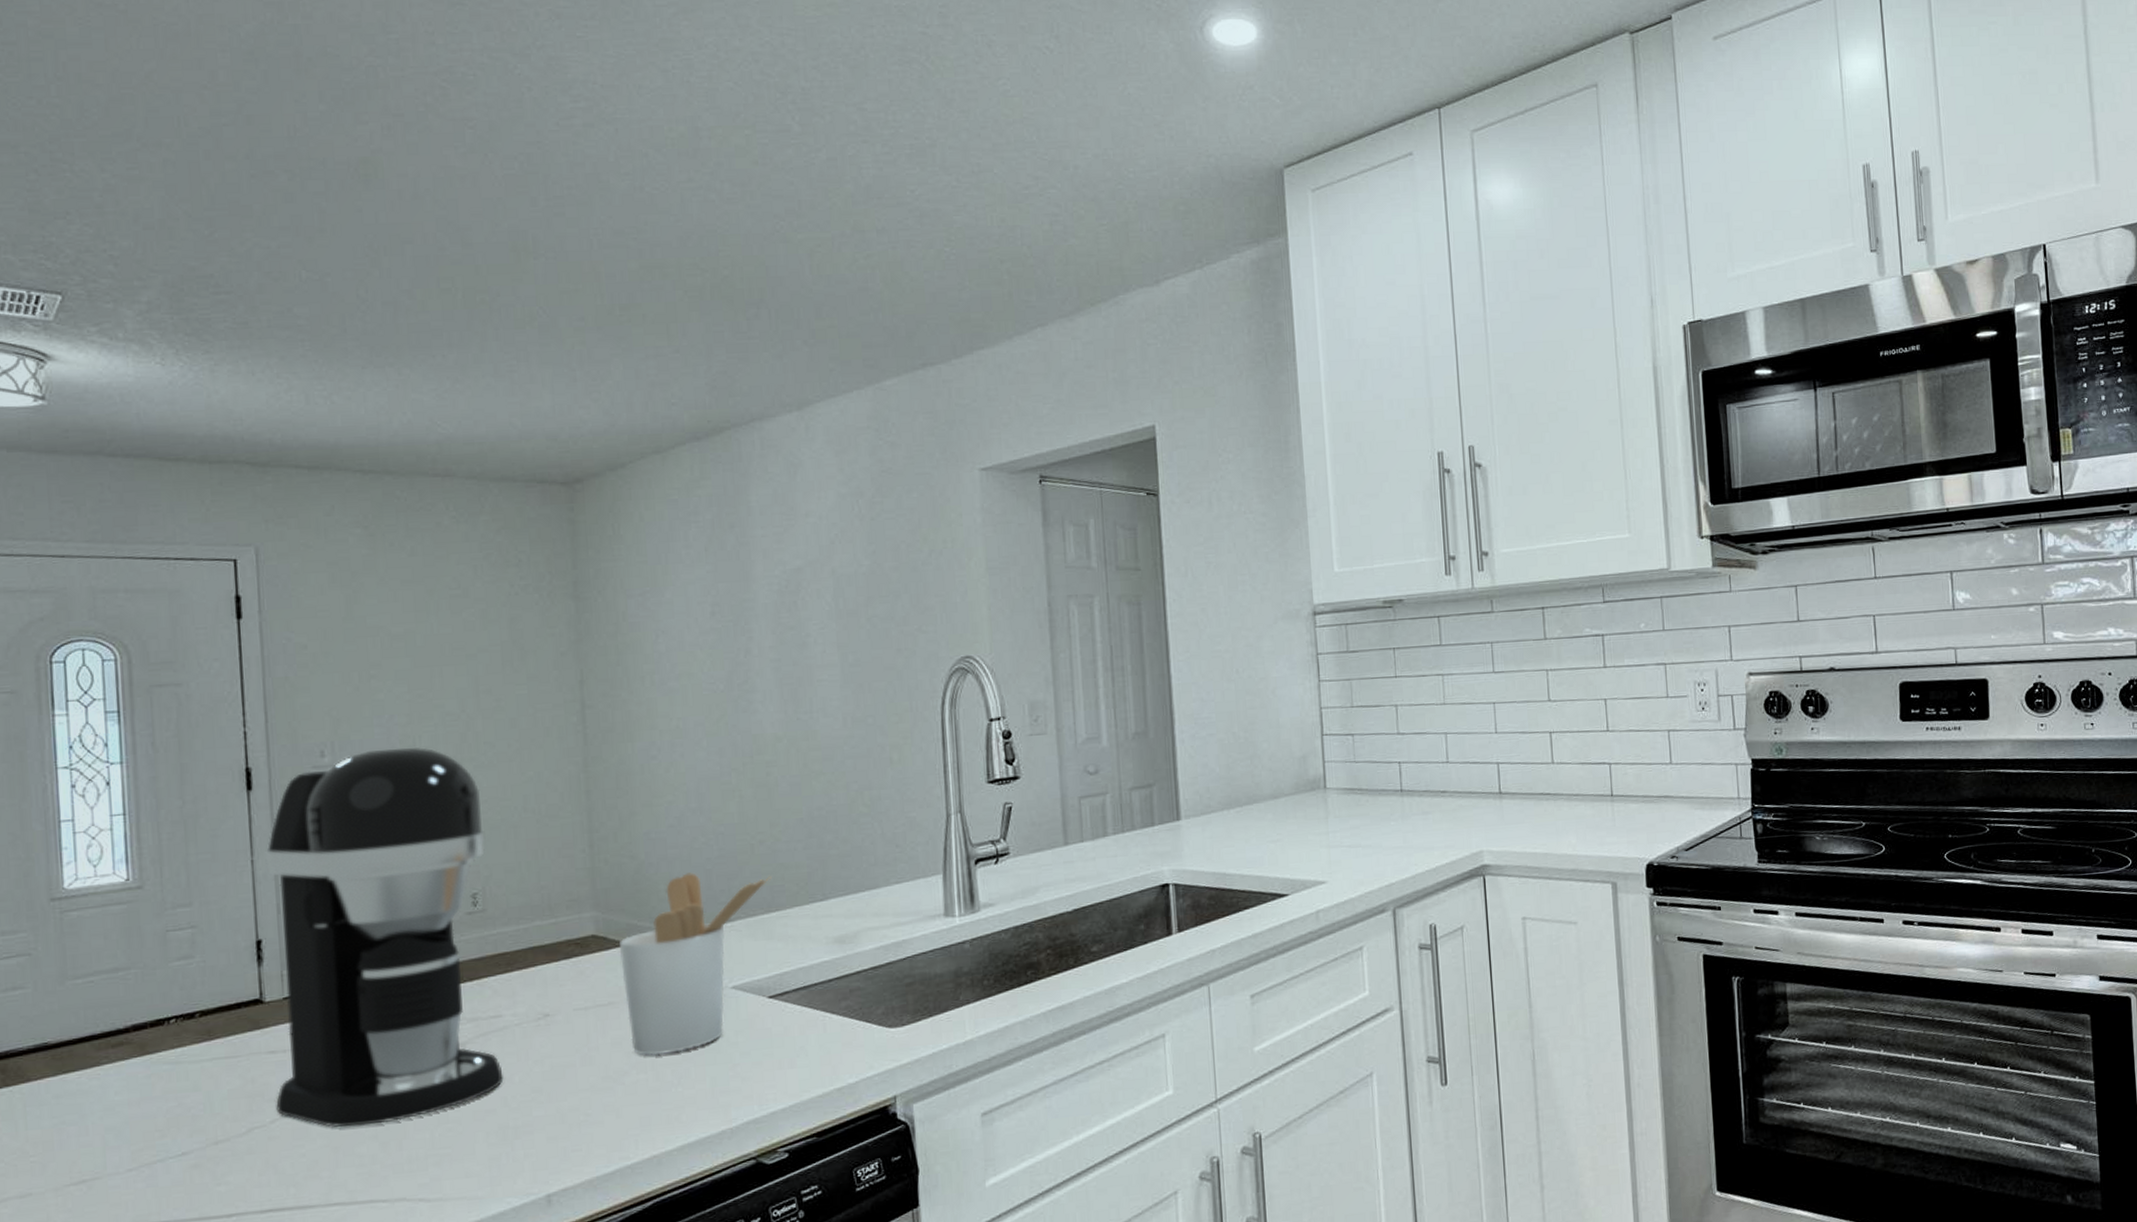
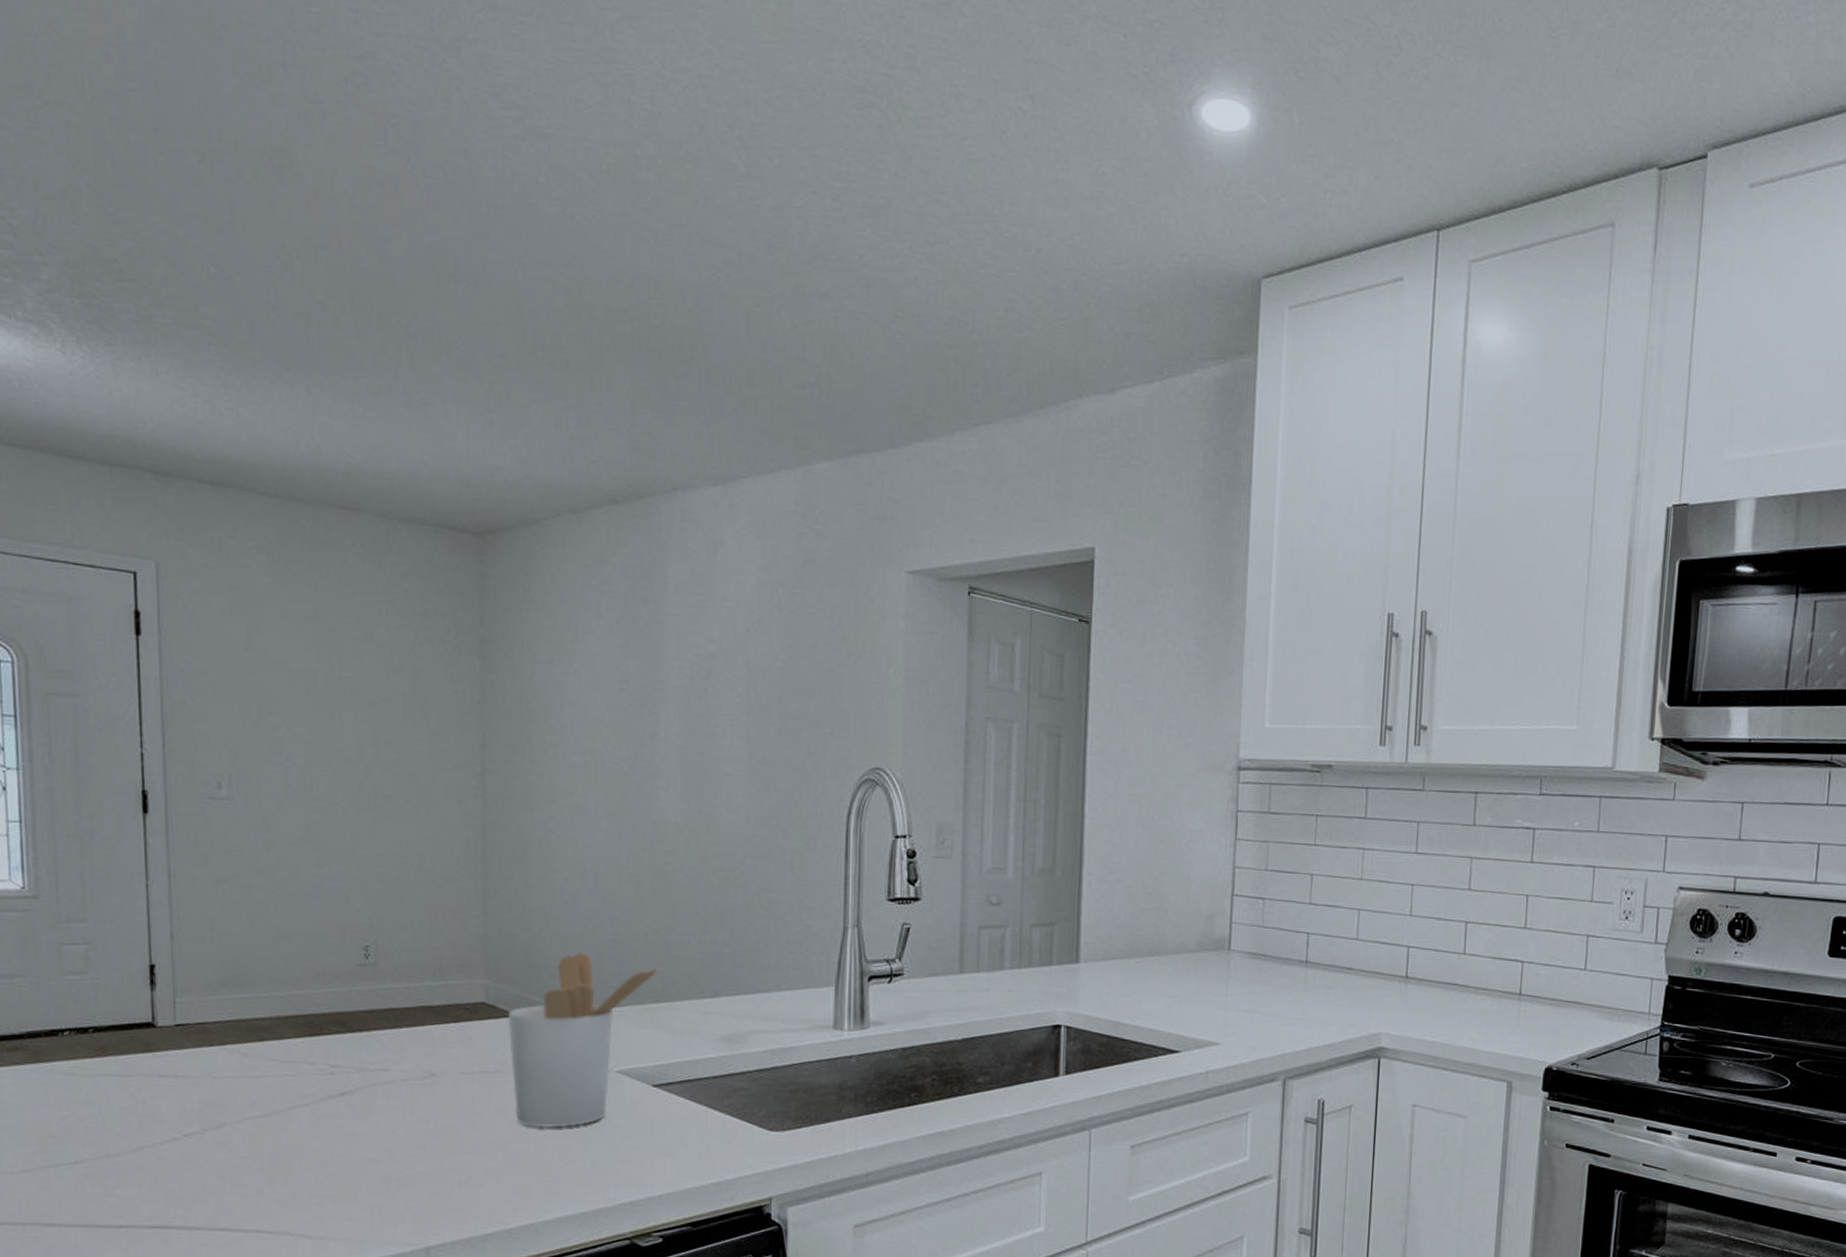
coffee maker: present [265,747,504,1127] -> none [160,787,388,1159]

